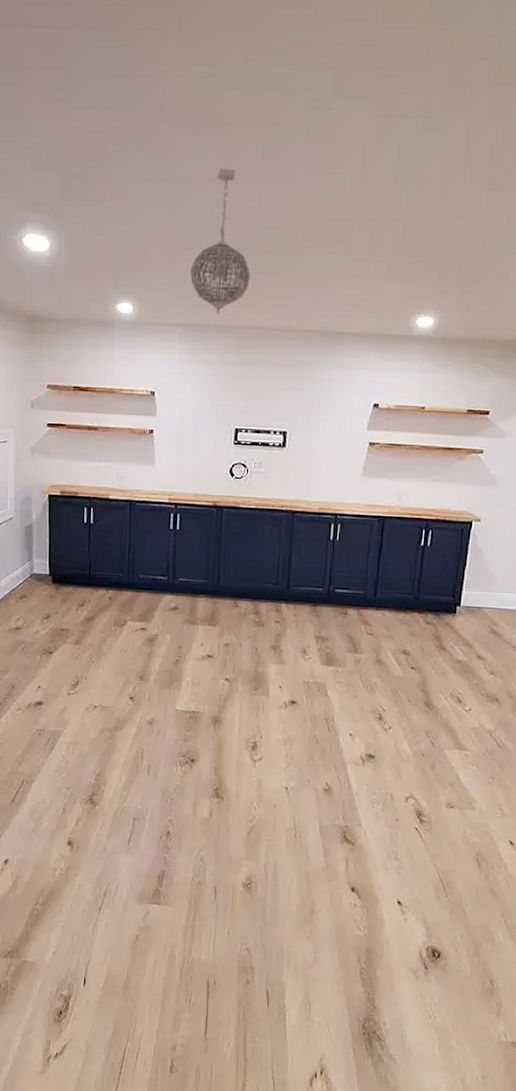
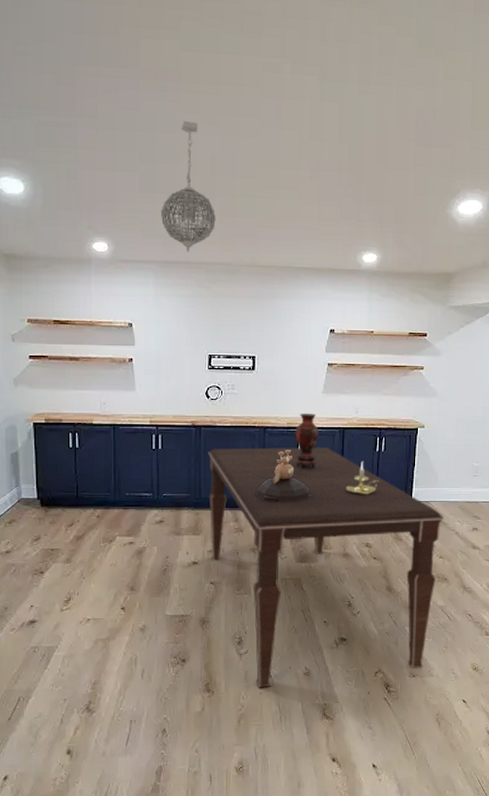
dining table: none [227,532,499,800] -> present [207,447,445,688]
decorative bowl: none [280,538,341,598] -> present [256,450,310,503]
vase: none [325,497,355,562] -> present [295,413,319,469]
candle holder: none [382,557,422,596] -> present [345,462,379,496]

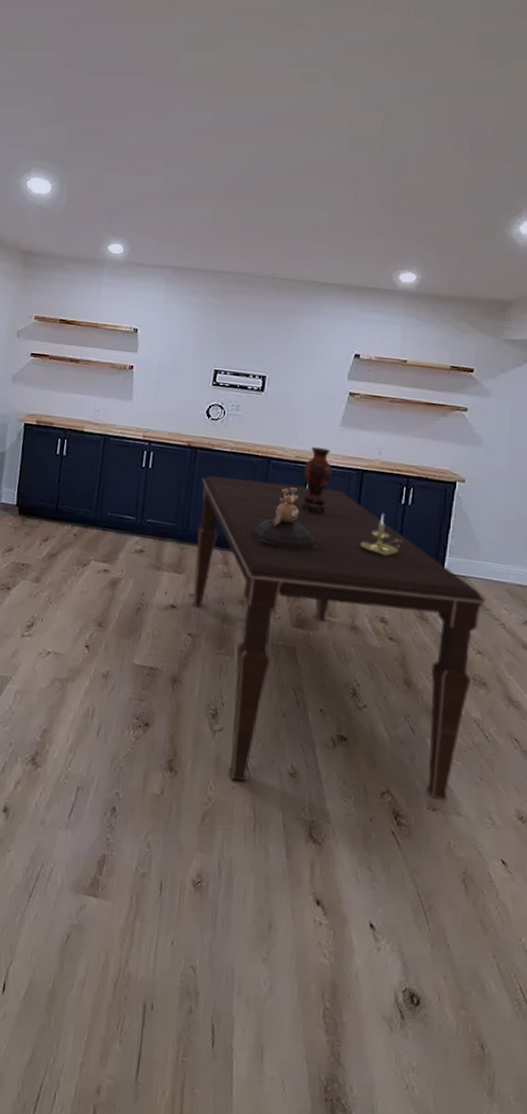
pendant light: present [160,121,216,253] -> none [180,128,238,260]

